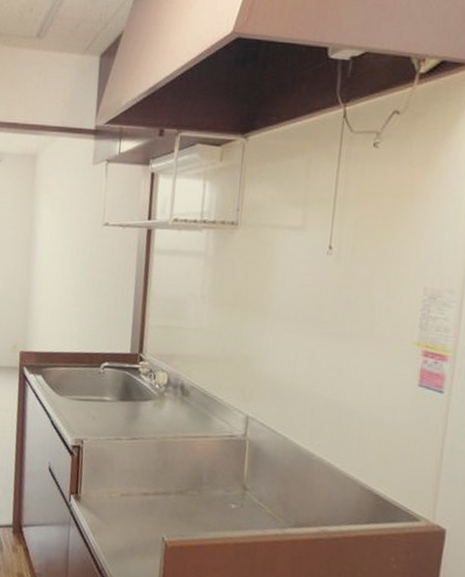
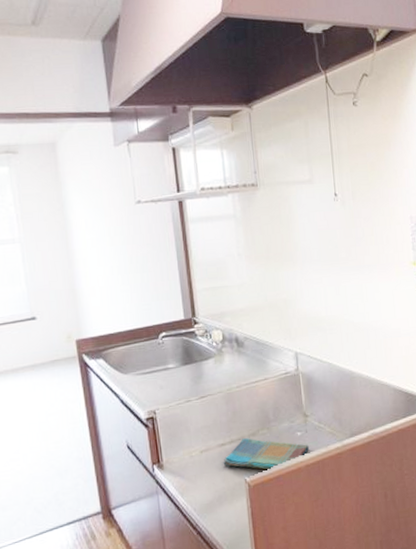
dish towel: none [142,494,242,536] -> present [223,438,309,470]

